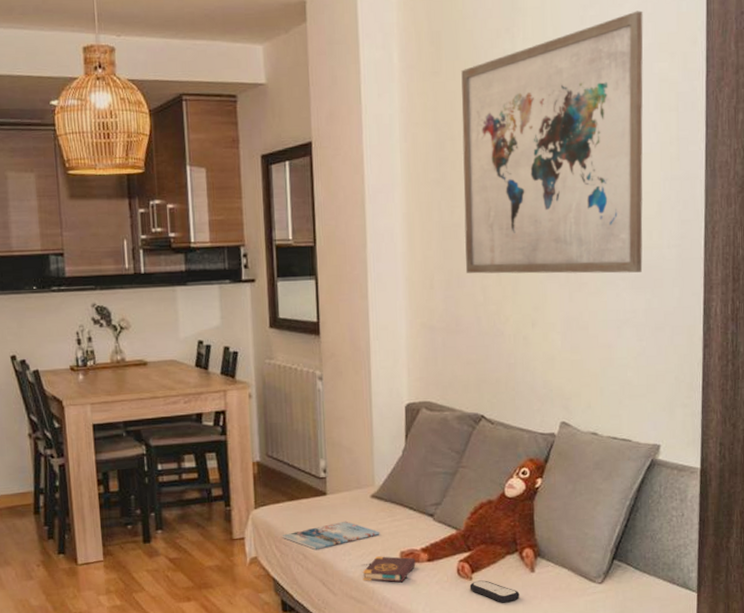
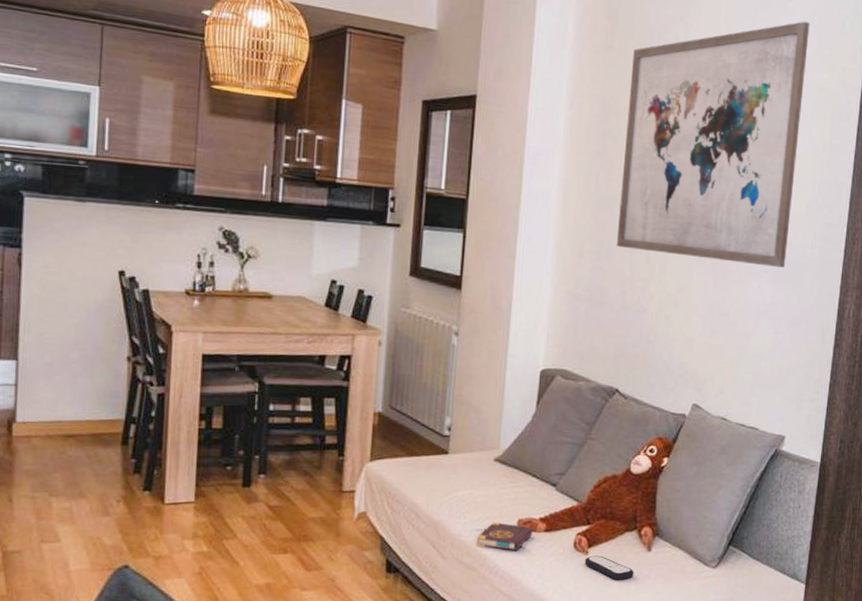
magazine: present [282,521,380,550] -> none [395,482,500,510]

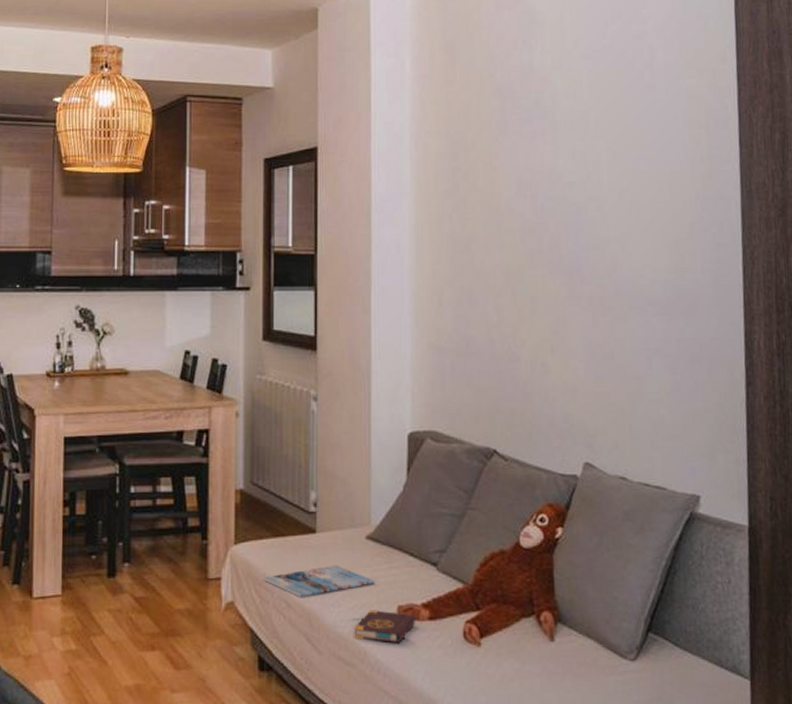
magazine: none [395,482,500,510] -> present [263,565,375,597]
remote control: present [584,555,634,580] -> none [477,647,537,677]
wall art: present [616,21,810,268] -> none [476,27,675,298]

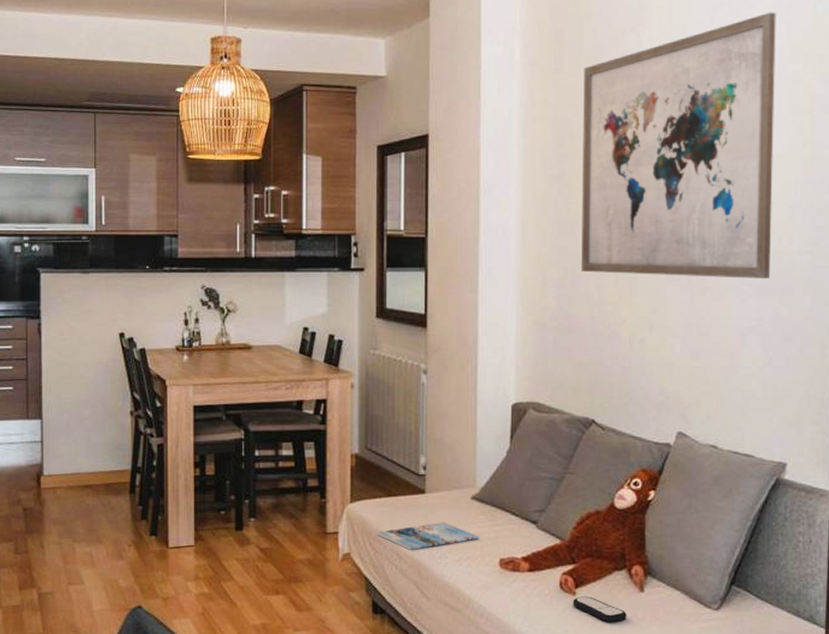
book: present [353,610,415,644] -> none [458,562,516,592]
wall art: none [476,27,675,298] -> present [580,12,776,279]
remote control: none [477,647,537,677] -> present [572,596,627,623]

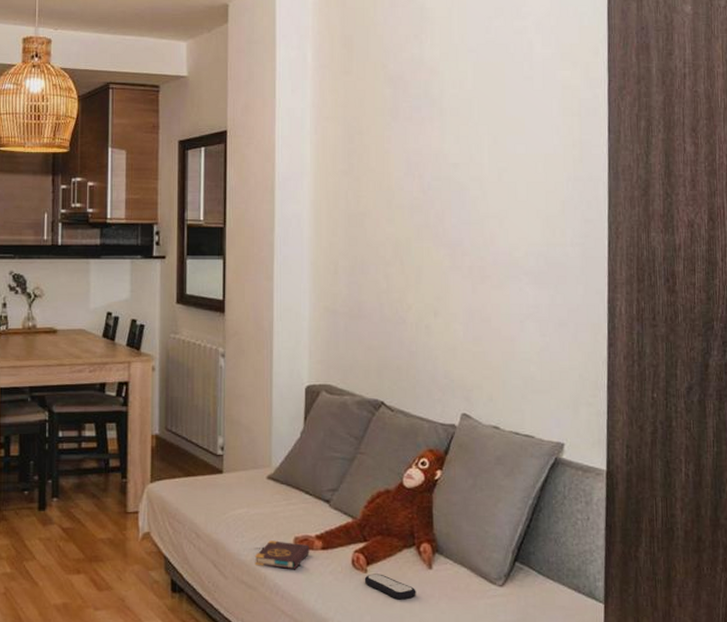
magazine: present [376,522,479,550] -> none [176,501,275,529]
book: none [458,562,516,592] -> present [254,540,310,570]
wall art: present [580,12,776,279] -> none [369,23,547,268]

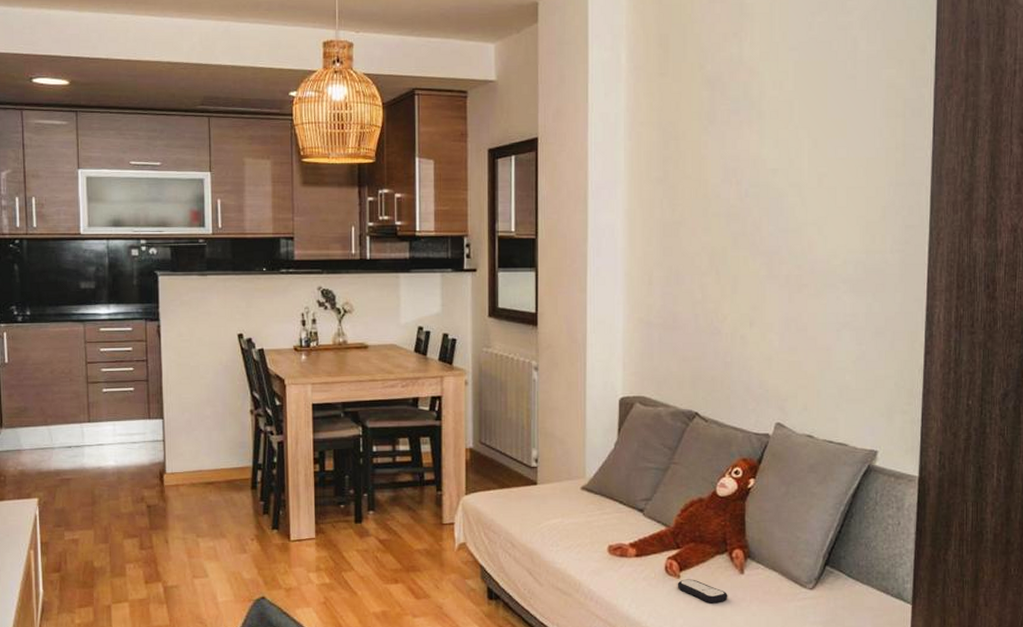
book: present [254,540,310,570] -> none [569,549,623,577]

